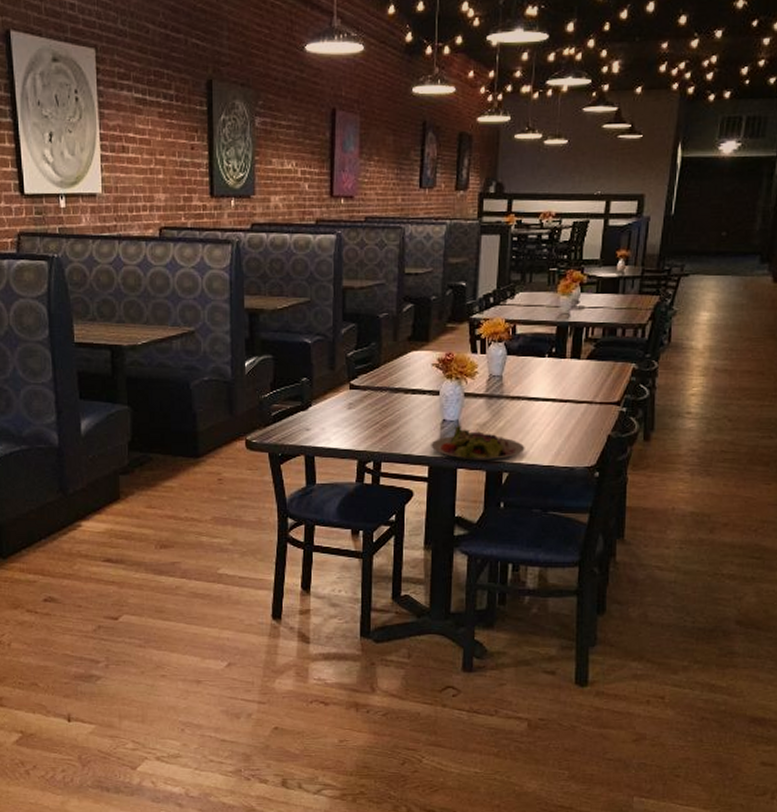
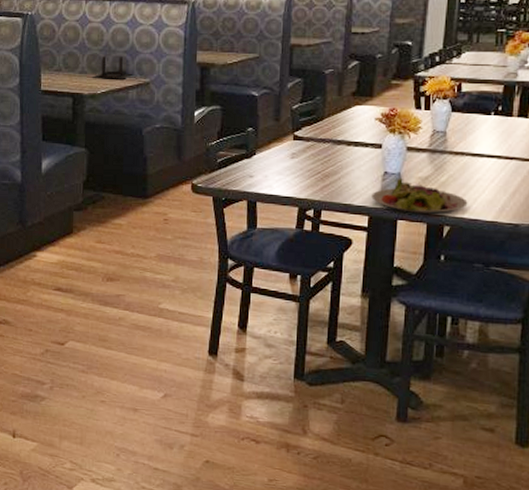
napkin holder: none [130,302,175,329] -> present [92,55,132,79]

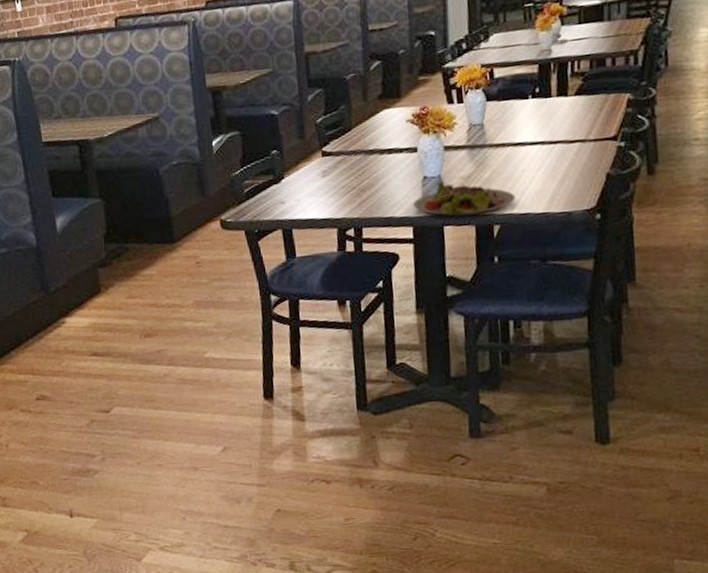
napkin holder: present [92,55,132,79] -> none [95,93,139,122]

